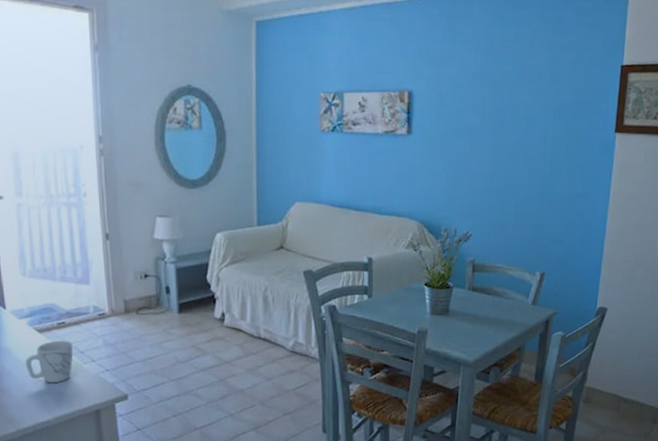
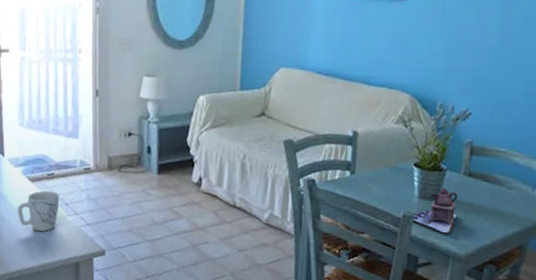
teapot: none [425,303,465,344] -> present [411,188,458,234]

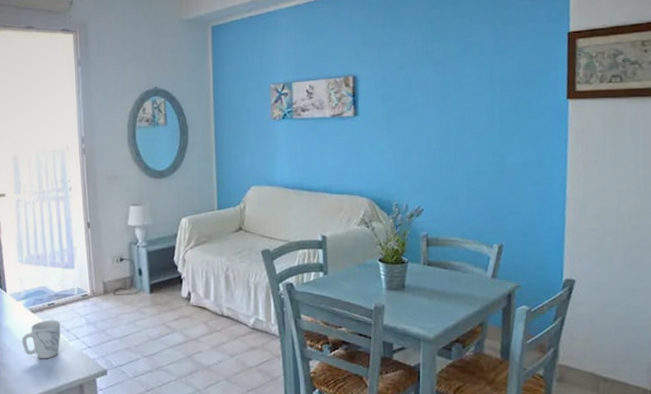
teapot: present [411,188,458,234] -> none [382,278,422,320]

